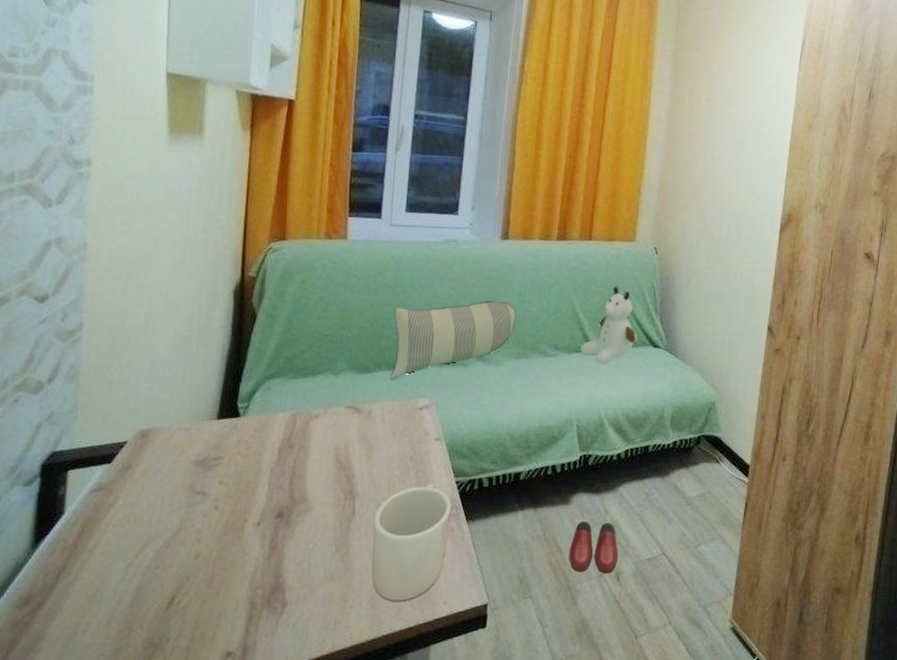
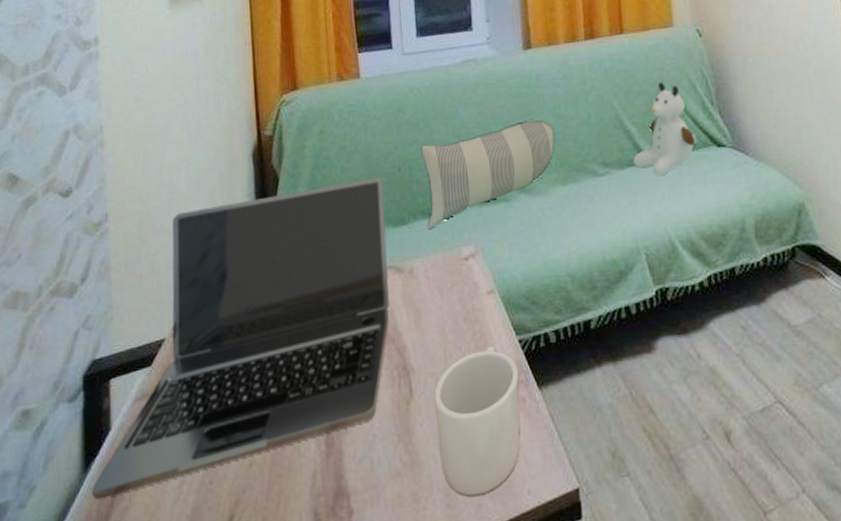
laptop: none [40,328,355,572] -> present [93,177,391,500]
slippers: present [568,521,619,574] -> none [663,369,724,437]

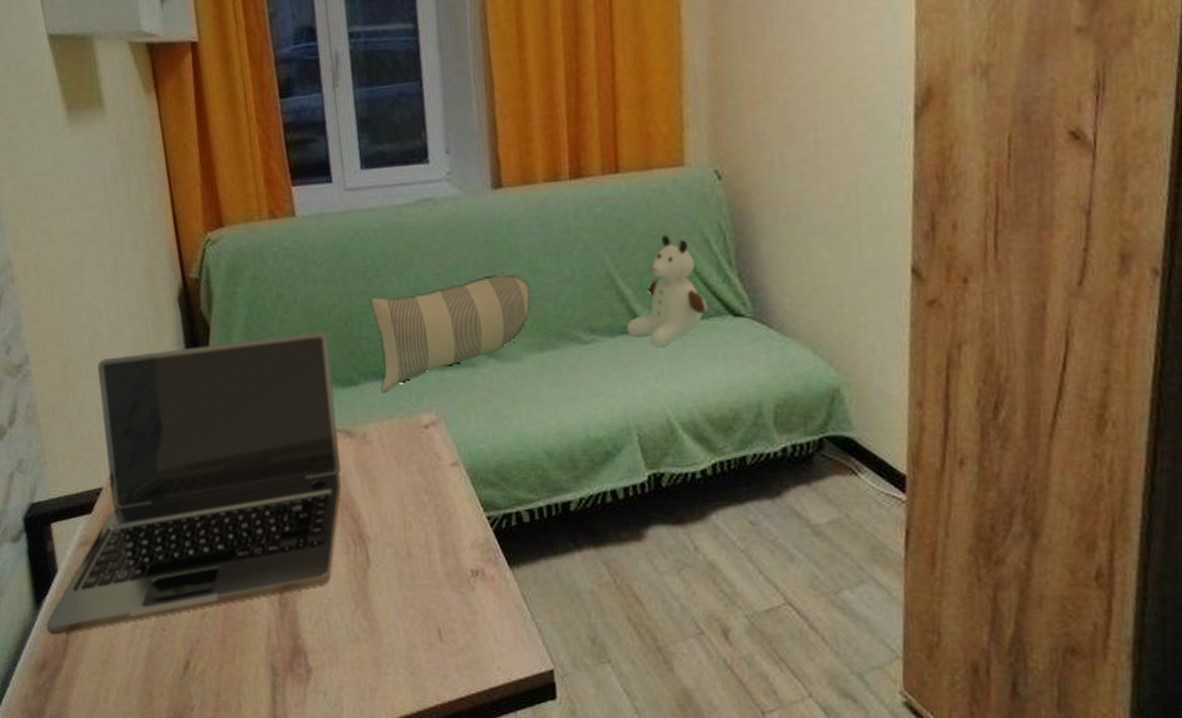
mug: present [434,345,521,498] -> none [393,520,490,668]

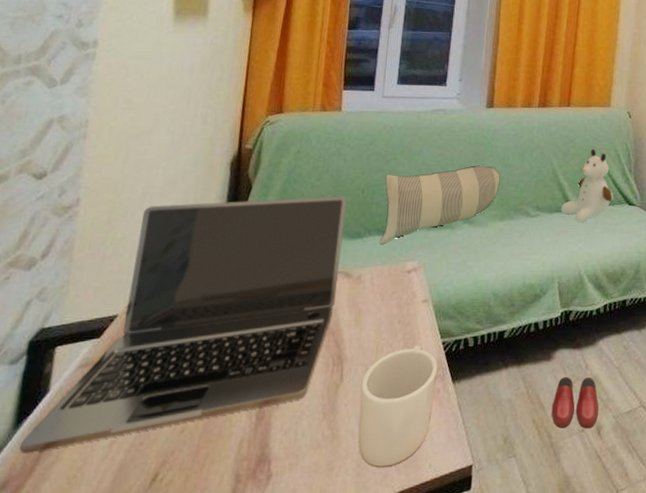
mug: none [393,520,490,668] -> present [358,345,438,468]
slippers: none [652,562,723,631] -> present [551,377,599,429]

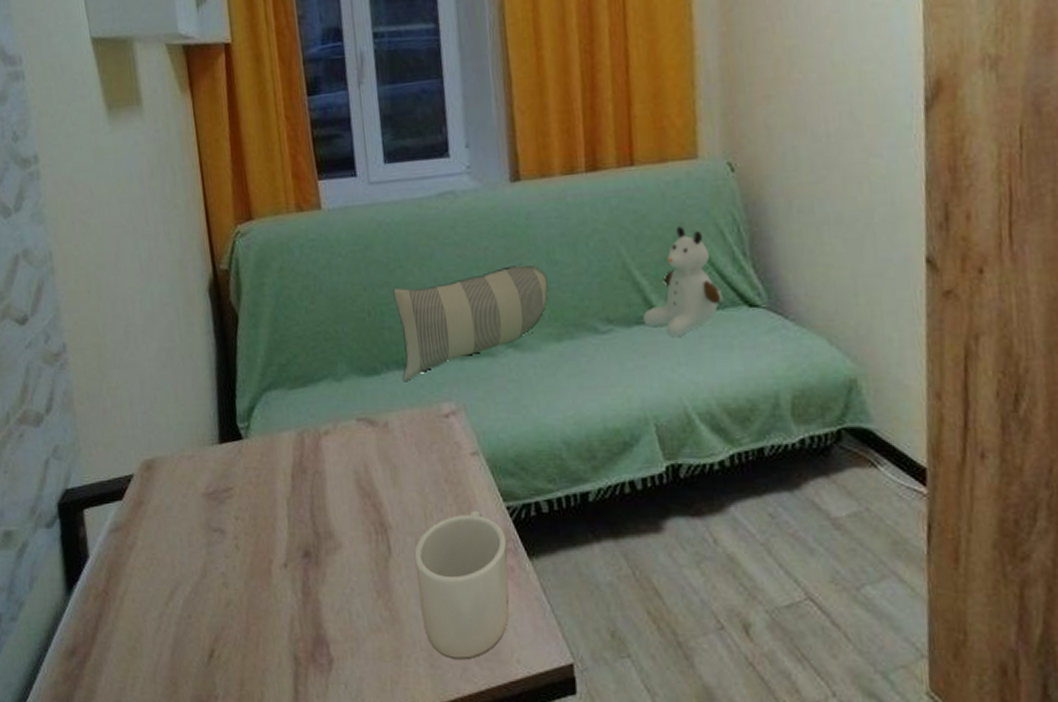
laptop: present [20,196,346,454] -> none [77,321,364,621]
slippers: present [551,377,599,429] -> none [671,555,743,626]

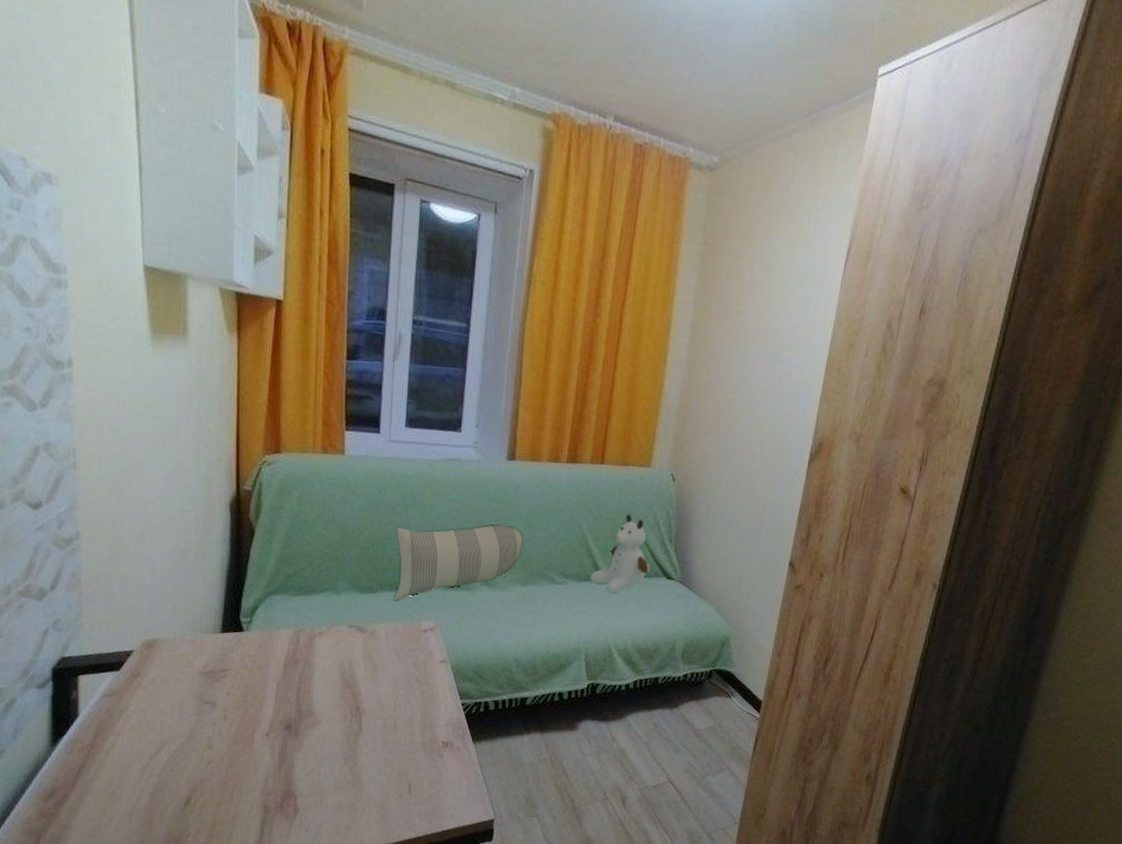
mug: present [414,510,510,660] -> none [379,703,458,814]

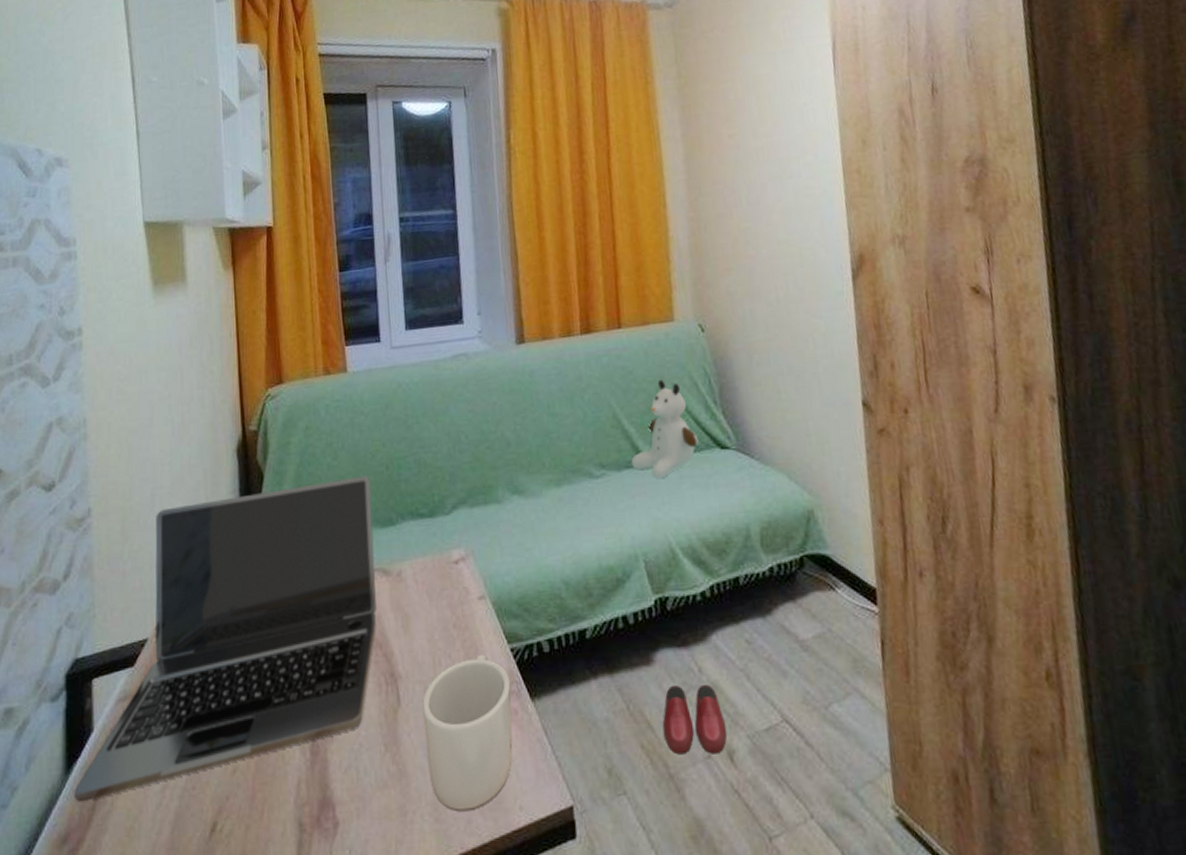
laptop: none [61,544,356,769] -> present [75,476,378,802]
mug: none [379,703,458,814] -> present [422,654,513,812]
pillow: present [393,523,523,602] -> none [410,416,549,532]
slippers: none [574,747,625,798] -> present [662,684,727,755]

